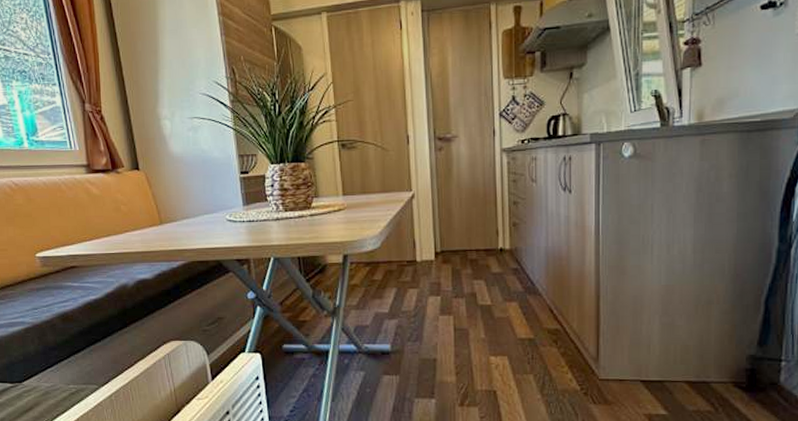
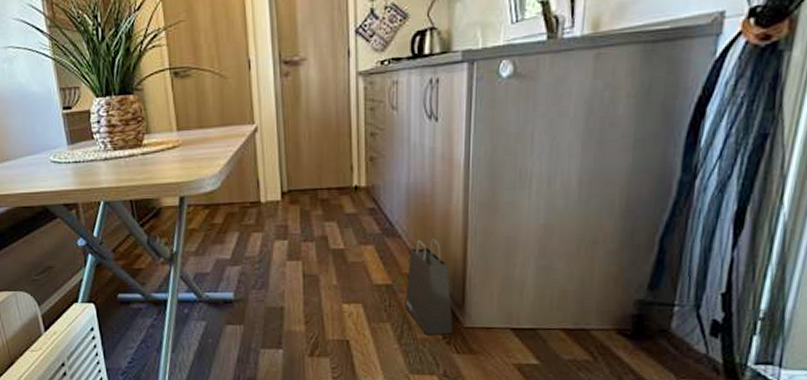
shopping bag: none [546,297,590,387] -> present [405,238,453,335]

